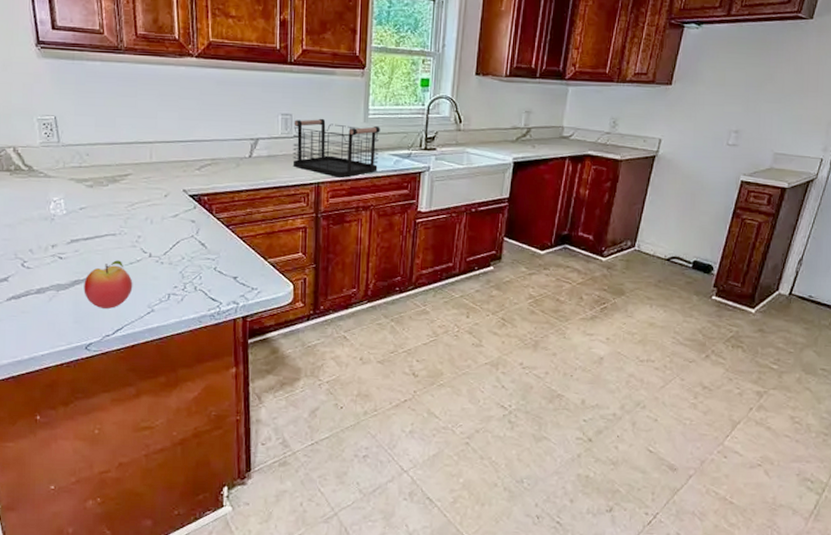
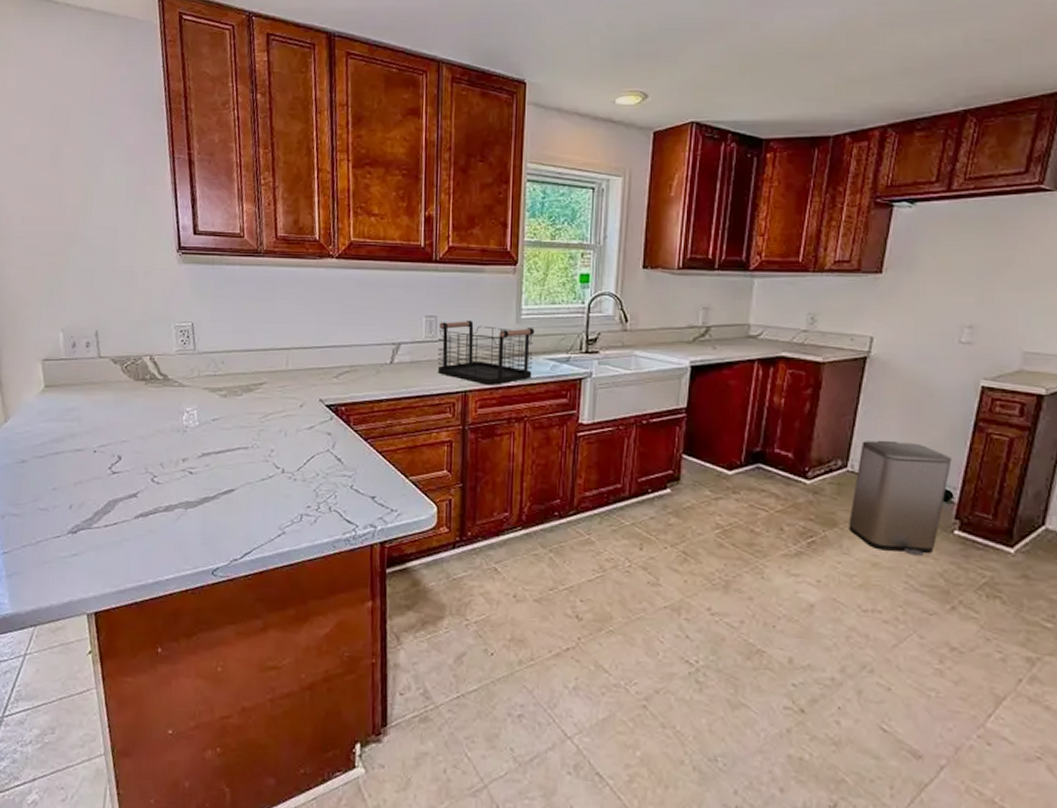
apple: present [84,260,133,309] -> none [212,476,264,530]
pedal bin: none [633,224,715,318] -> present [849,440,952,557]

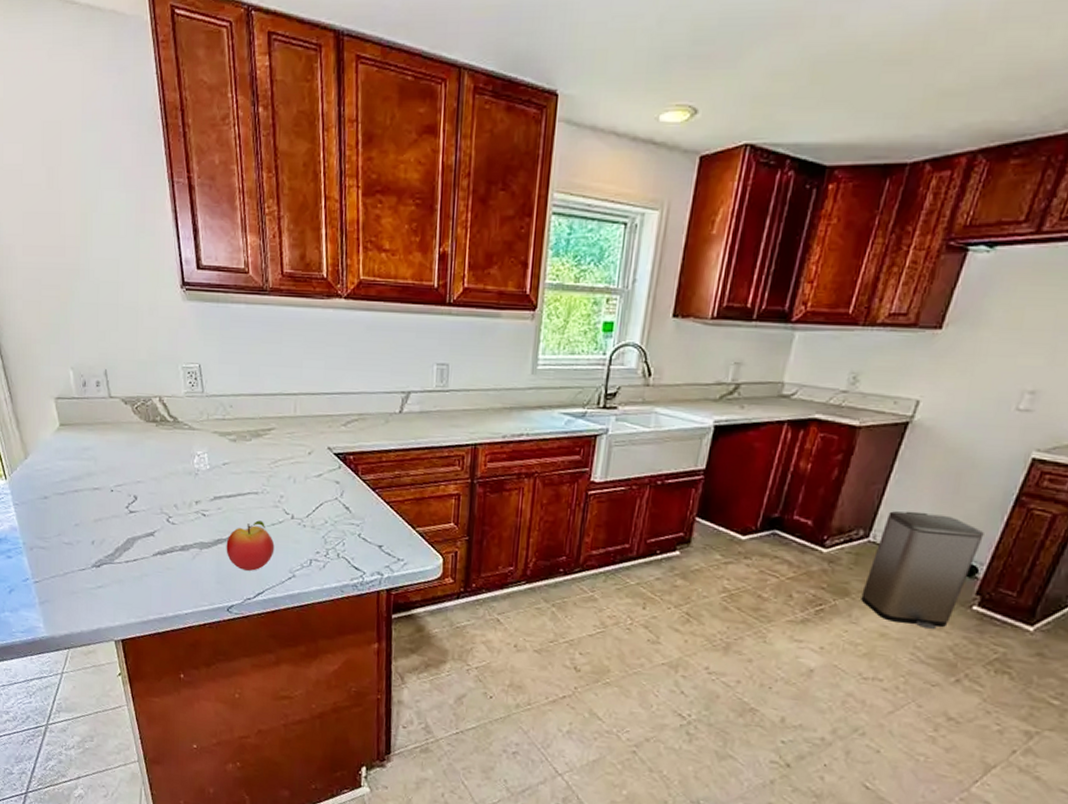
apple: none [212,476,264,530] -> present [226,520,275,571]
dish rack: present [437,320,535,385] -> none [448,369,551,439]

